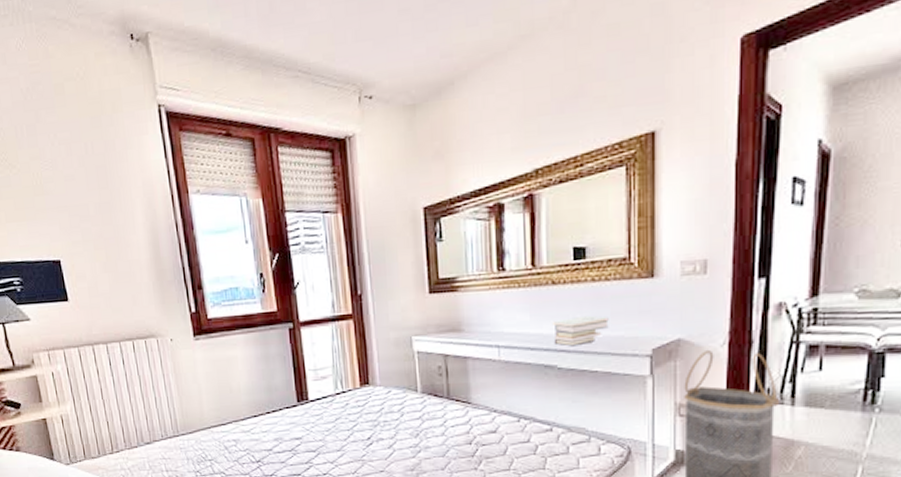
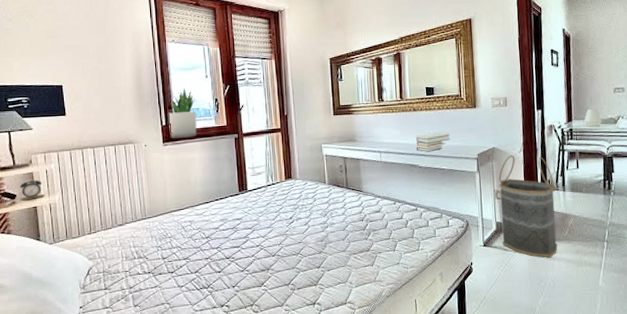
alarm clock: none [24,384,54,411] -> present [20,179,44,201]
planter: none [198,258,238,331] -> present [168,87,197,139]
vase: none [839,274,874,305] -> present [583,108,602,127]

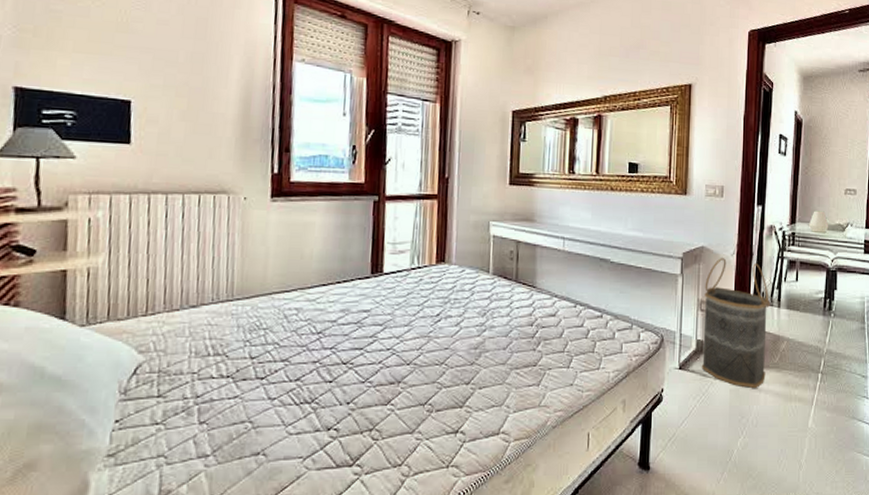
alarm clock: present [20,179,44,201] -> none [42,230,81,260]
planter: present [168,87,197,139] -> none [282,125,326,194]
books: present [414,131,450,152] -> none [608,219,652,244]

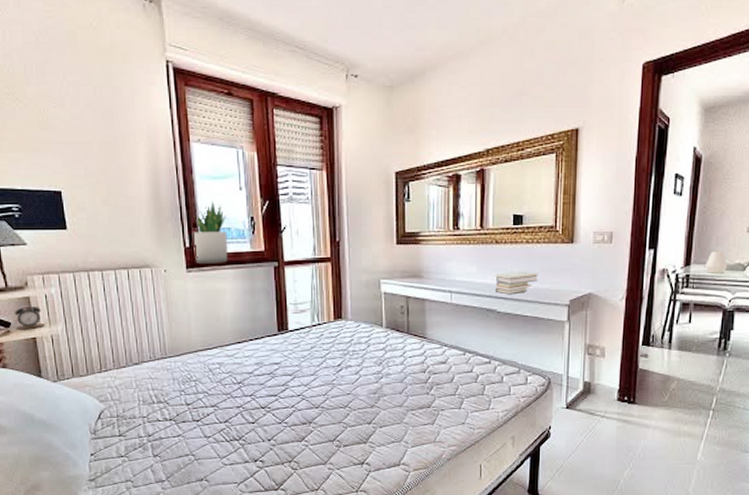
alarm clock: none [42,230,81,260] -> present [15,305,44,330]
planter: none [282,125,326,194] -> present [193,201,228,265]
books: none [608,219,652,244] -> present [494,270,538,295]
basket: present [701,258,771,388] -> none [588,303,661,425]

